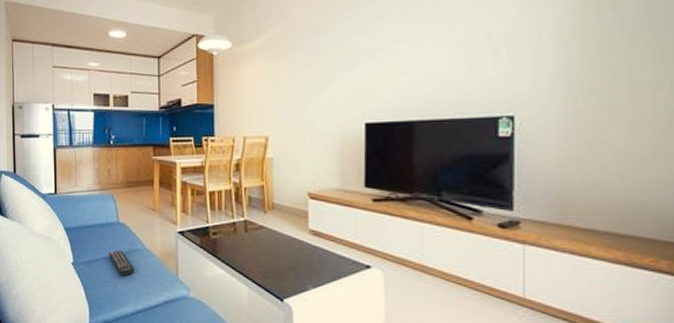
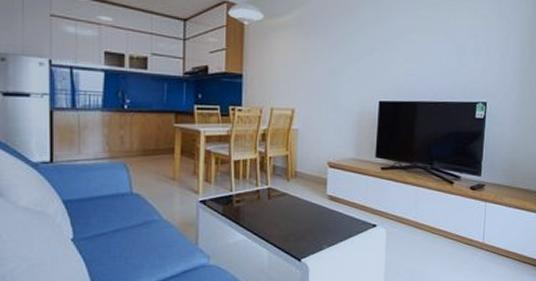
remote control: present [109,250,135,277] -> none [119,222,150,250]

